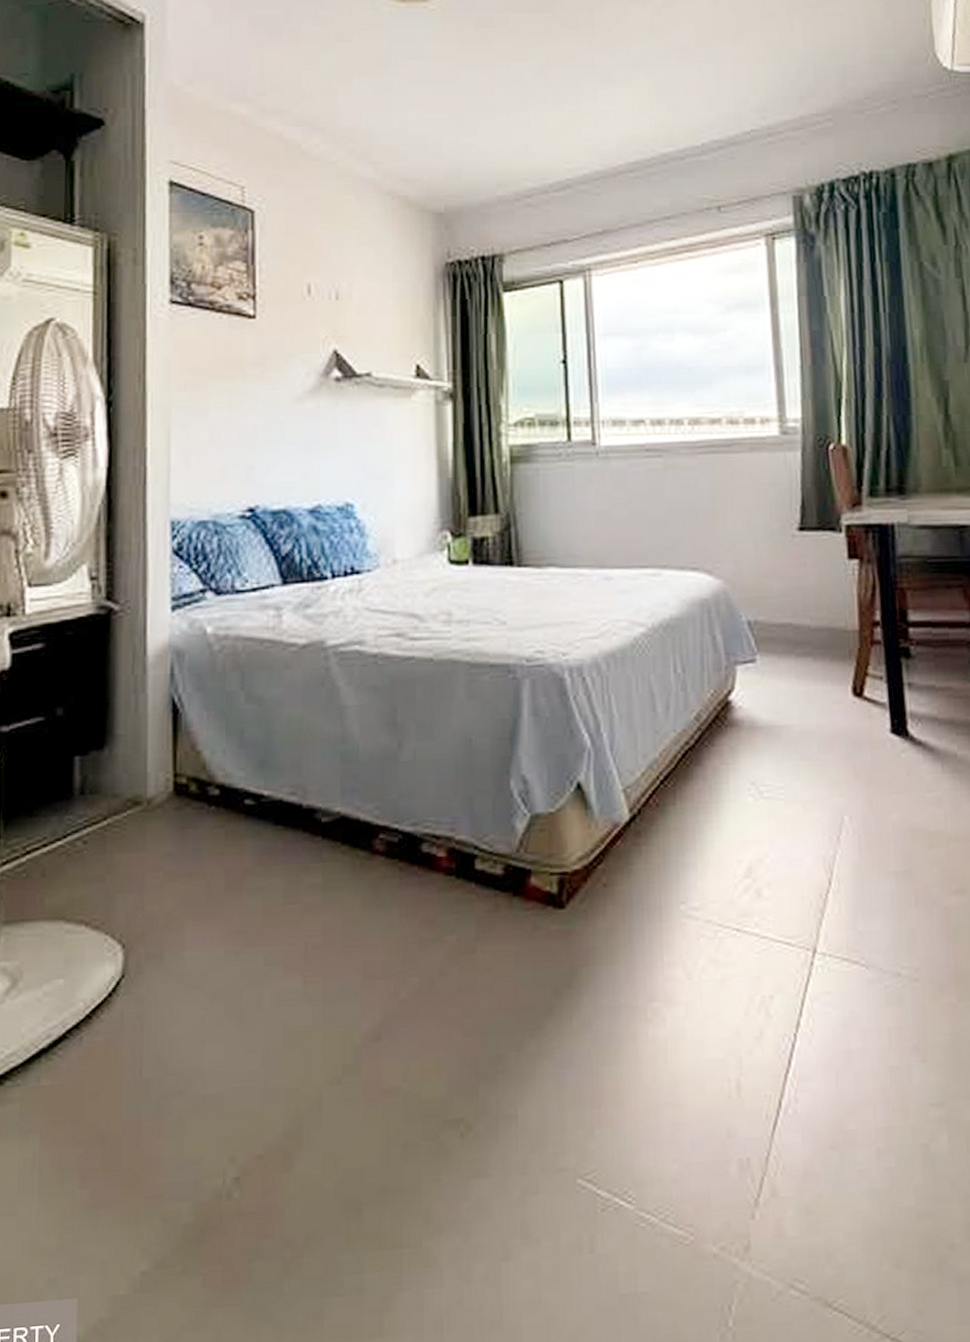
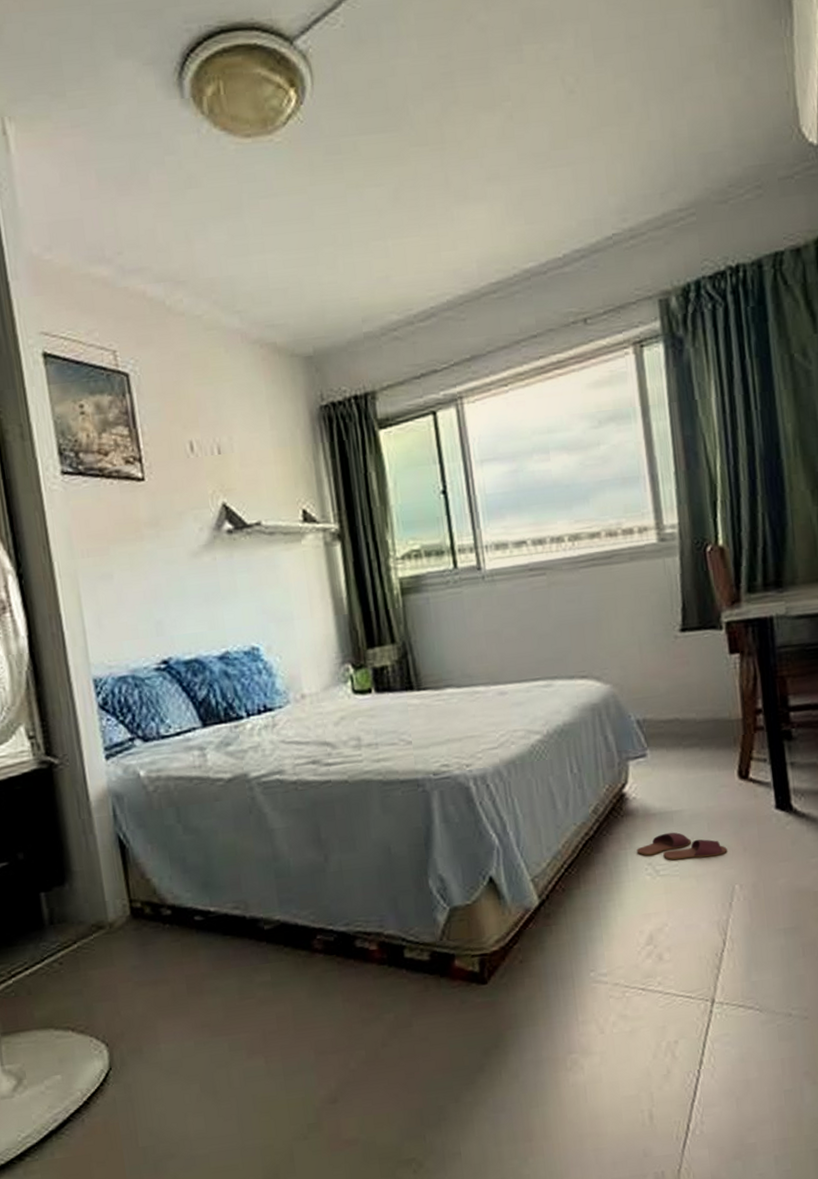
slippers: none [739,749,837,782] -> present [636,832,727,860]

